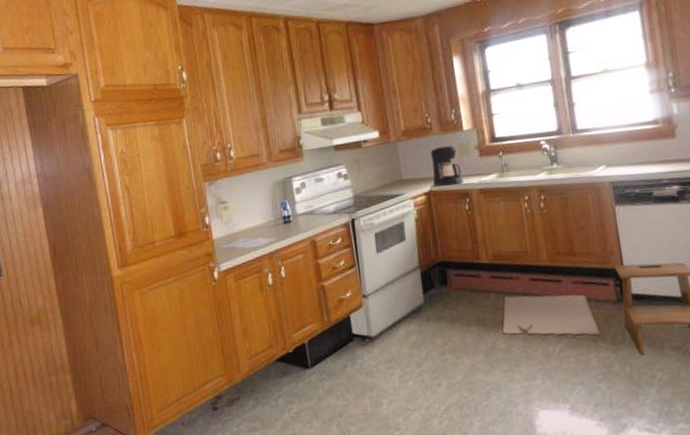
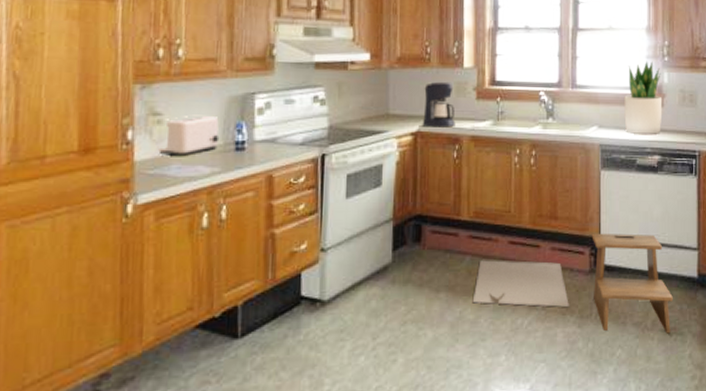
toaster: none [227,198,271,233] -> present [157,114,220,156]
planter: none [630,95,677,168] -> present [624,61,663,134]

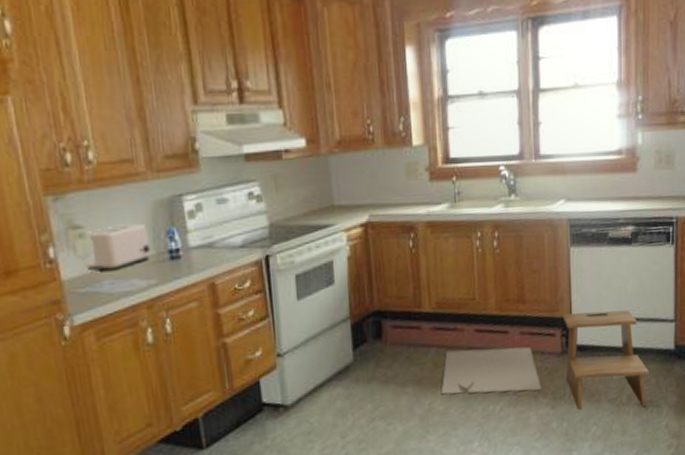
coffee maker: present [422,81,455,127] -> none [370,163,408,216]
planter: present [624,61,663,134] -> none [594,121,636,205]

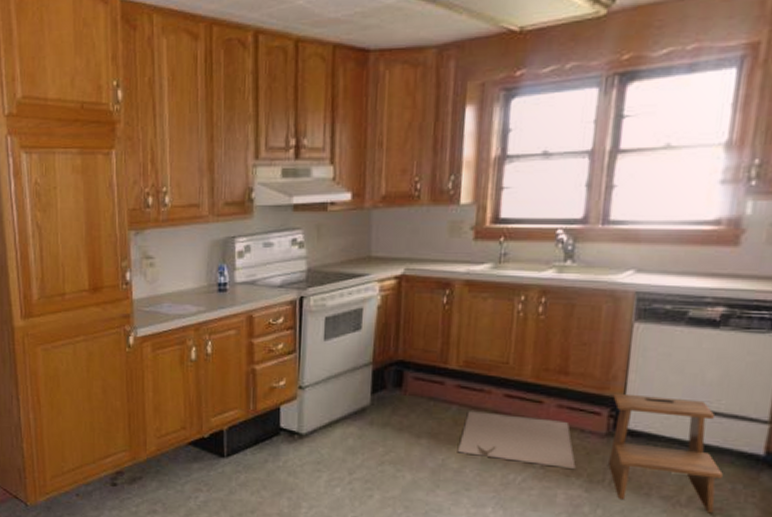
toaster: present [84,223,151,272] -> none [151,258,204,296]

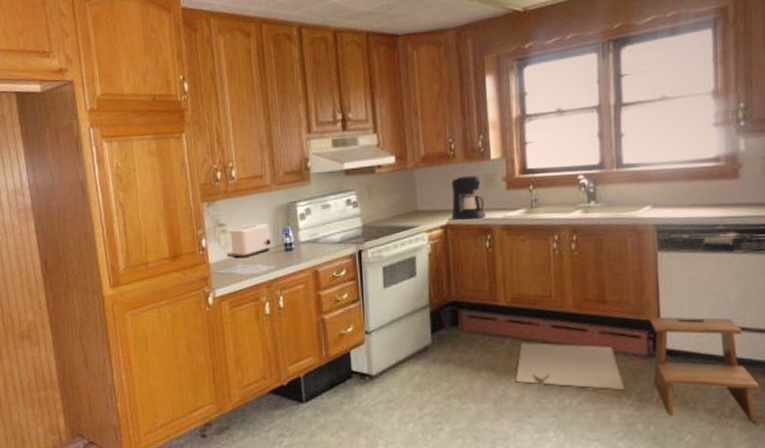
toaster: none [151,258,204,296] -> present [225,223,272,258]
coffee maker: none [407,220,447,271] -> present [451,174,486,220]

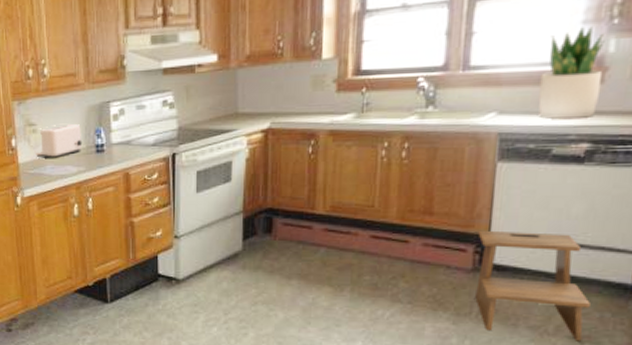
coffee maker: present [451,174,486,220] -> none [273,75,311,124]
door mat: present [515,343,624,389] -> none [326,252,443,303]
planter: none [685,128,739,211] -> present [538,27,605,119]

